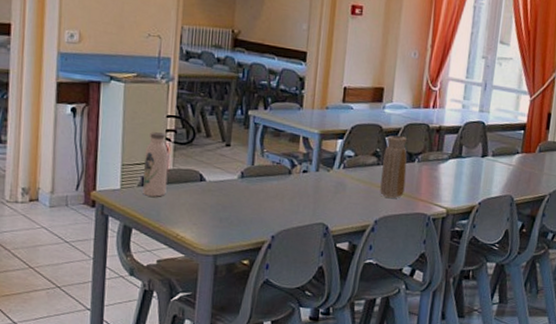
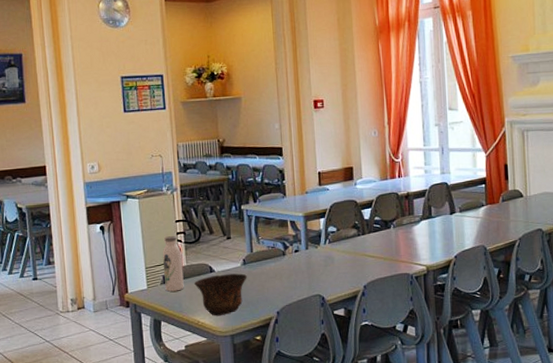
bowl: none [179,184,243,232] -> present [194,273,247,316]
vase: present [380,135,408,198] -> none [362,206,386,264]

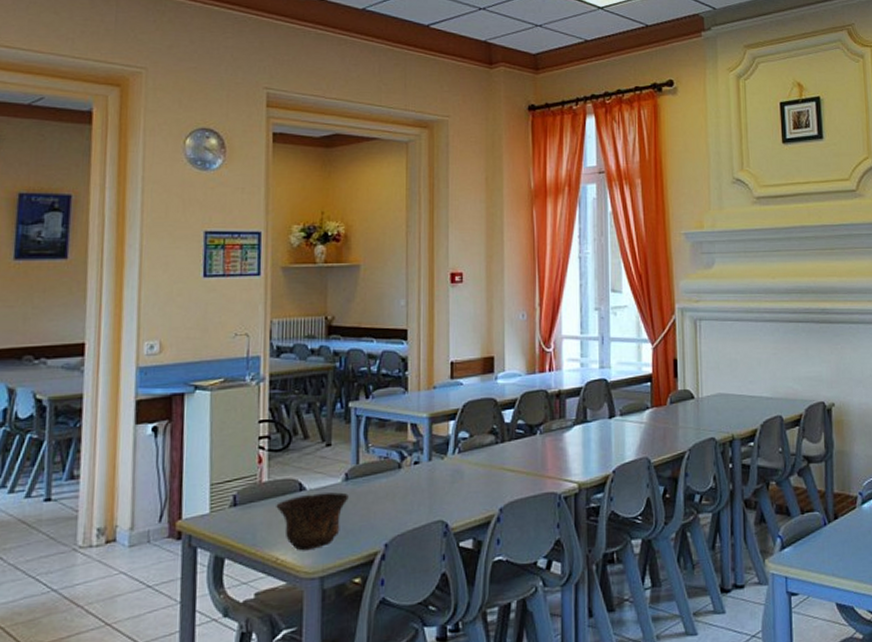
water bottle: present [162,236,184,292] -> none [235,441,263,517]

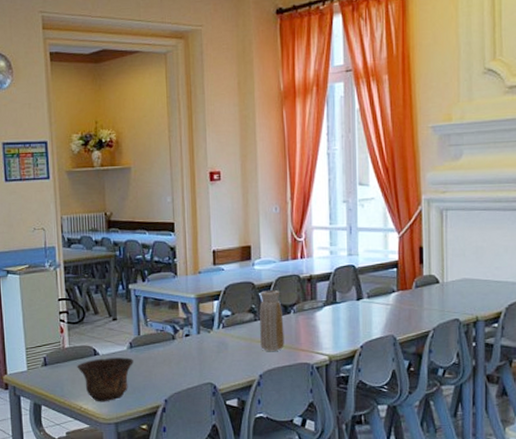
vase: none [502,406,529,480] -> present [259,289,284,351]

